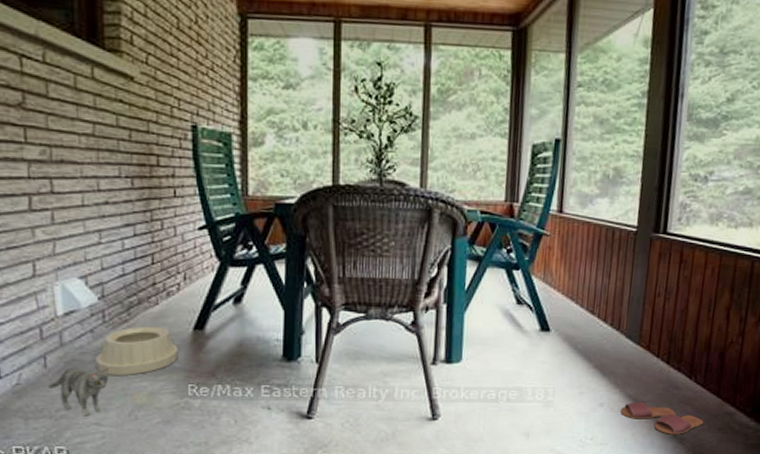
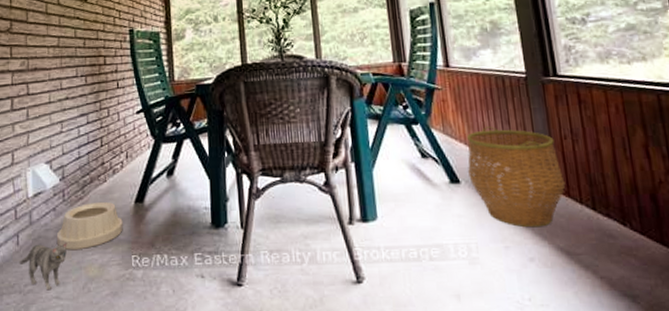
basket: none [559,278,649,377] -> present [466,127,566,228]
slippers: present [621,401,704,435] -> none [555,254,655,292]

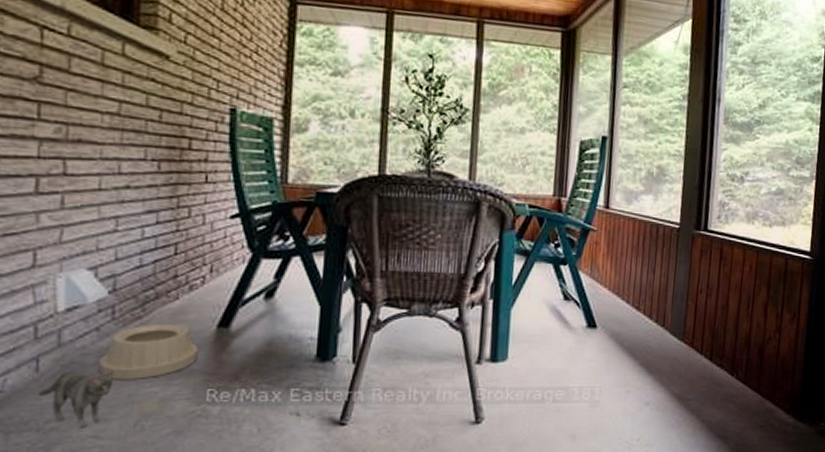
basket: present [466,127,566,228] -> none [605,274,692,374]

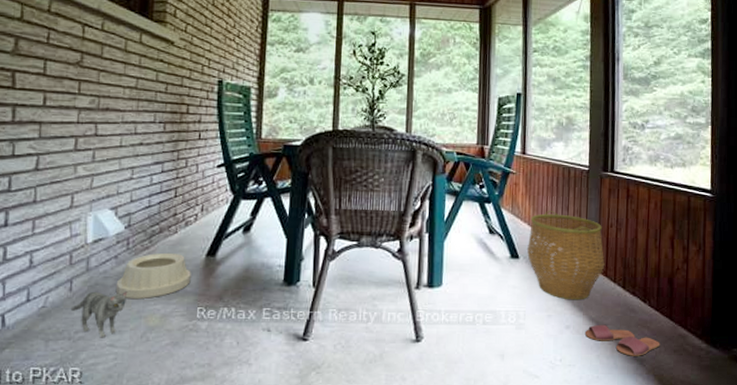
basket: none [605,274,692,374] -> present [526,211,605,300]
slippers: none [666,400,746,434] -> present [585,324,660,356]

